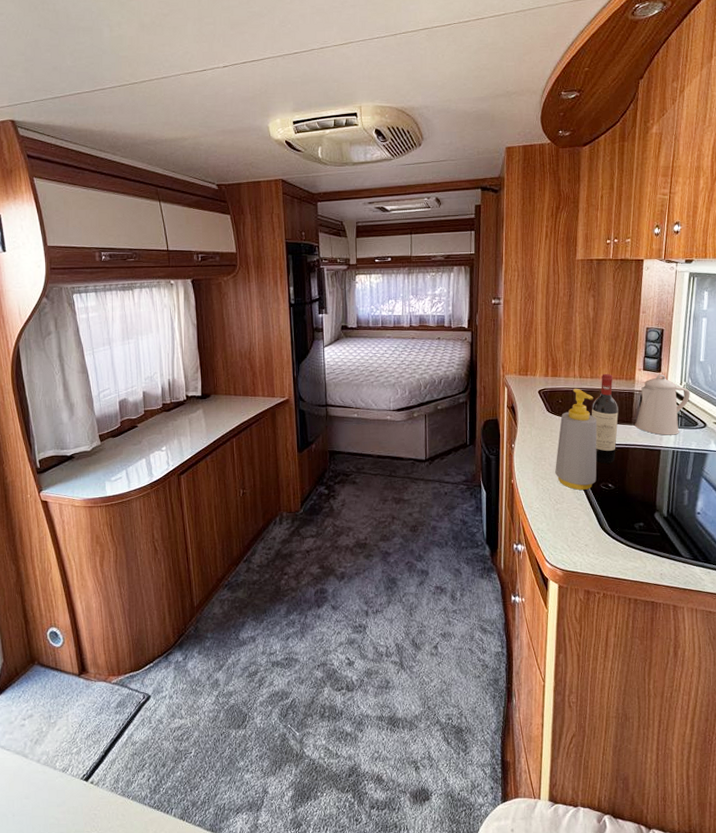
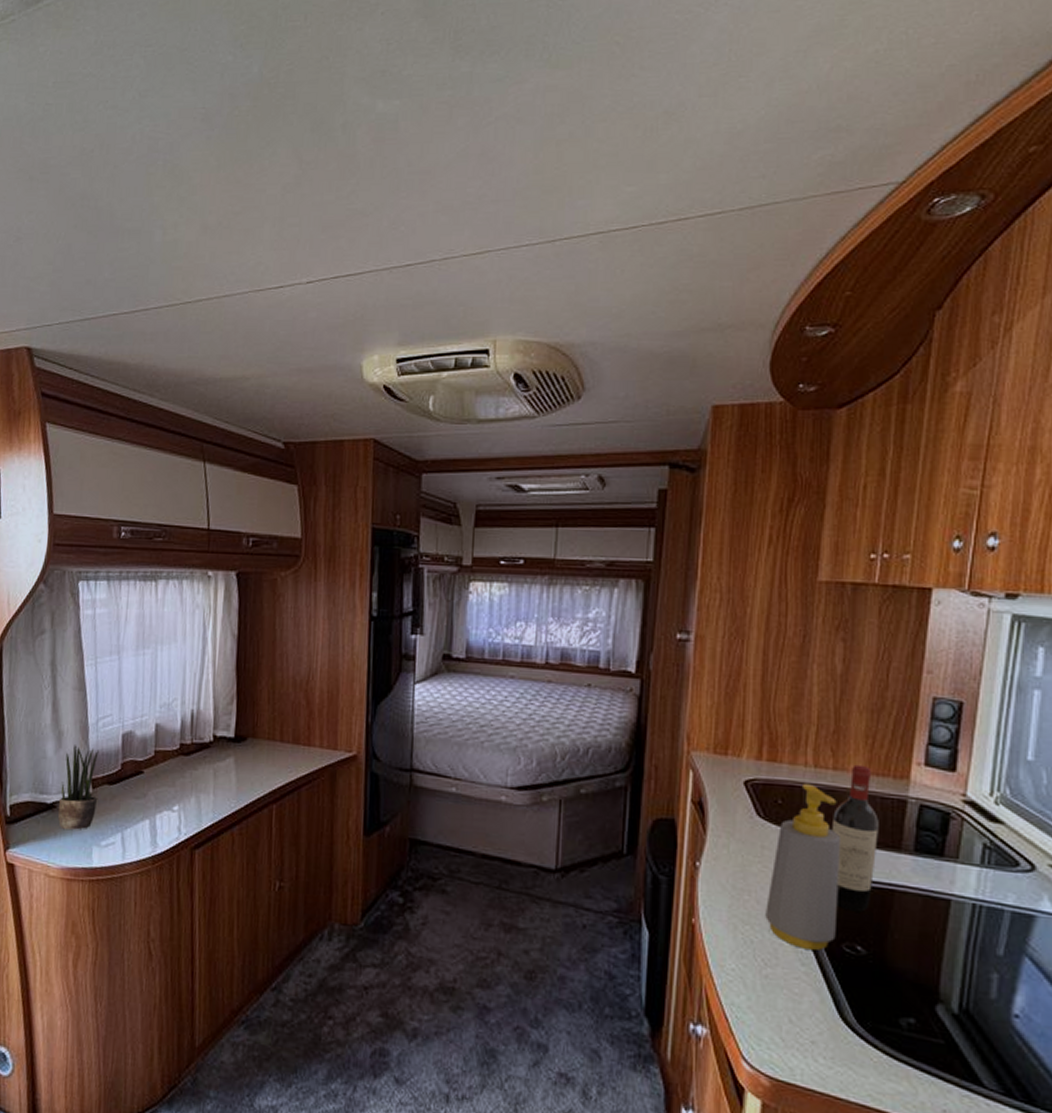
potted plant: none [76,412,105,472] -> present [58,745,99,830]
teapot: present [635,374,690,435] -> none [906,774,1007,879]

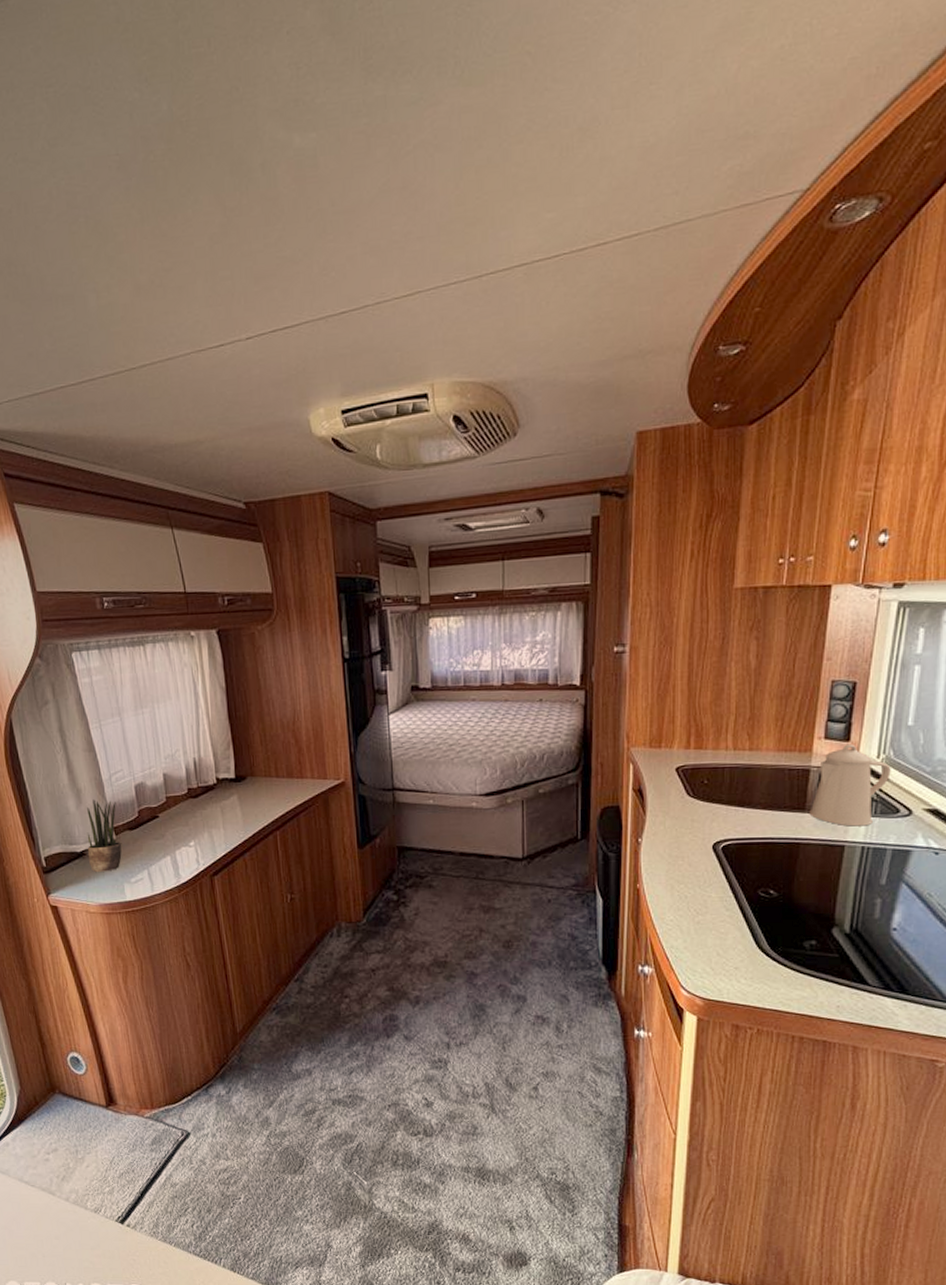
soap bottle: present [765,783,842,951] -> none [696,764,757,898]
wine bottle: present [831,764,879,912] -> none [748,744,787,864]
teapot: none [906,774,1007,879] -> present [809,744,891,827]

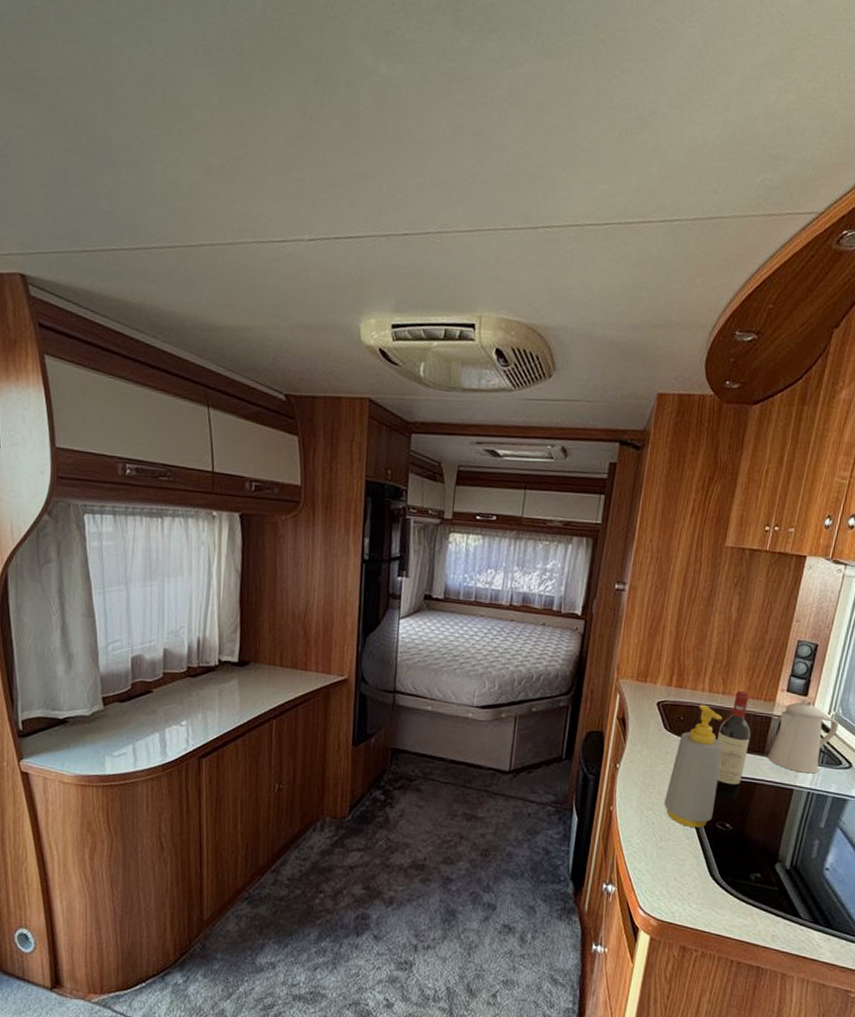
potted plant: present [87,799,122,872] -> none [70,666,109,742]
soap bottle: none [696,764,757,898] -> present [664,704,724,828]
wine bottle: none [748,744,787,864] -> present [714,690,751,799]

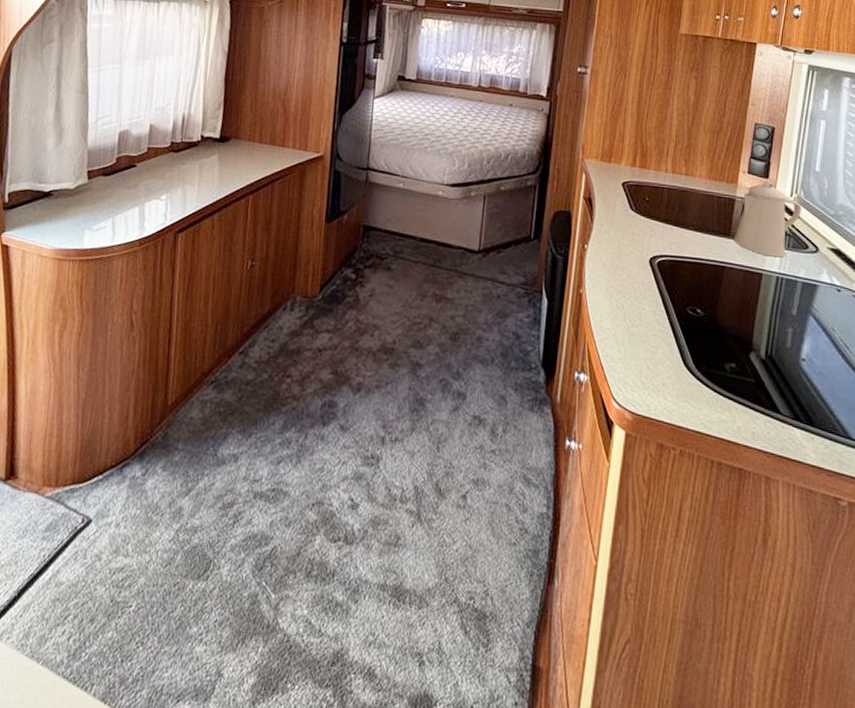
soap bottle: present [664,704,724,828] -> none [633,185,689,313]
wine bottle: present [714,690,751,799] -> none [682,171,716,283]

